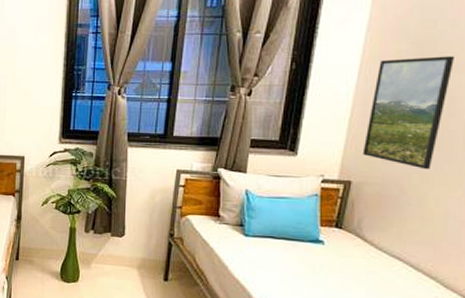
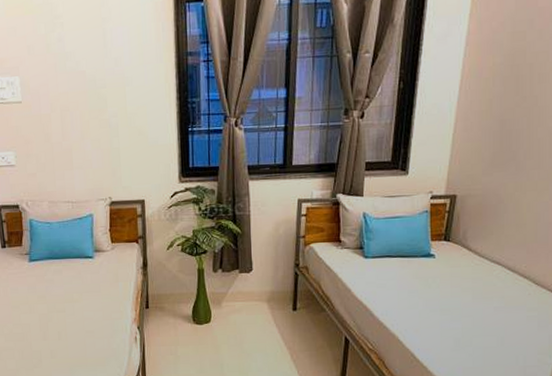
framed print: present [362,56,454,170] -> none [465,66,541,178]

